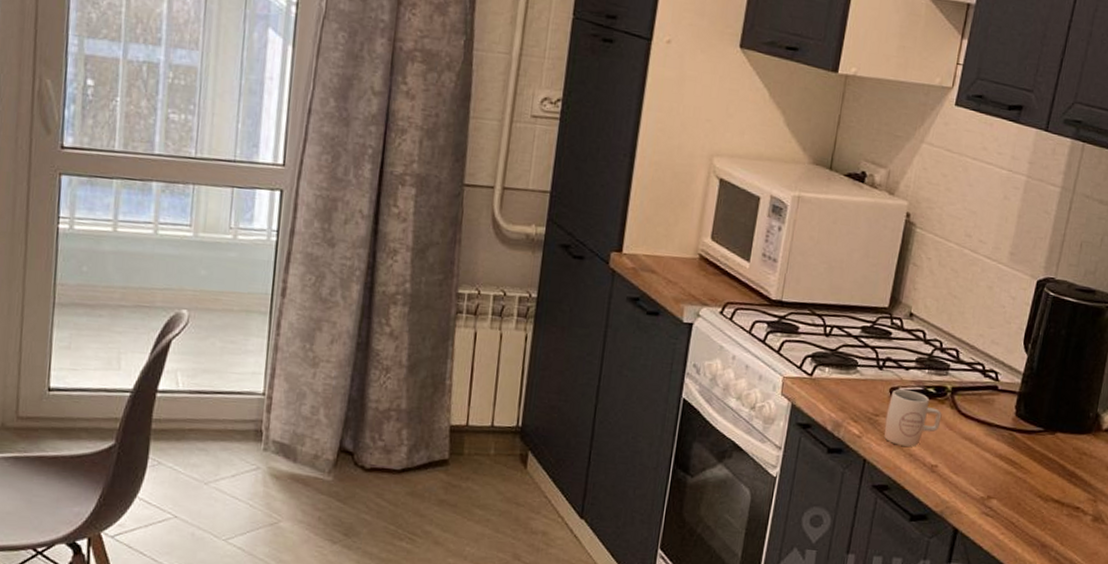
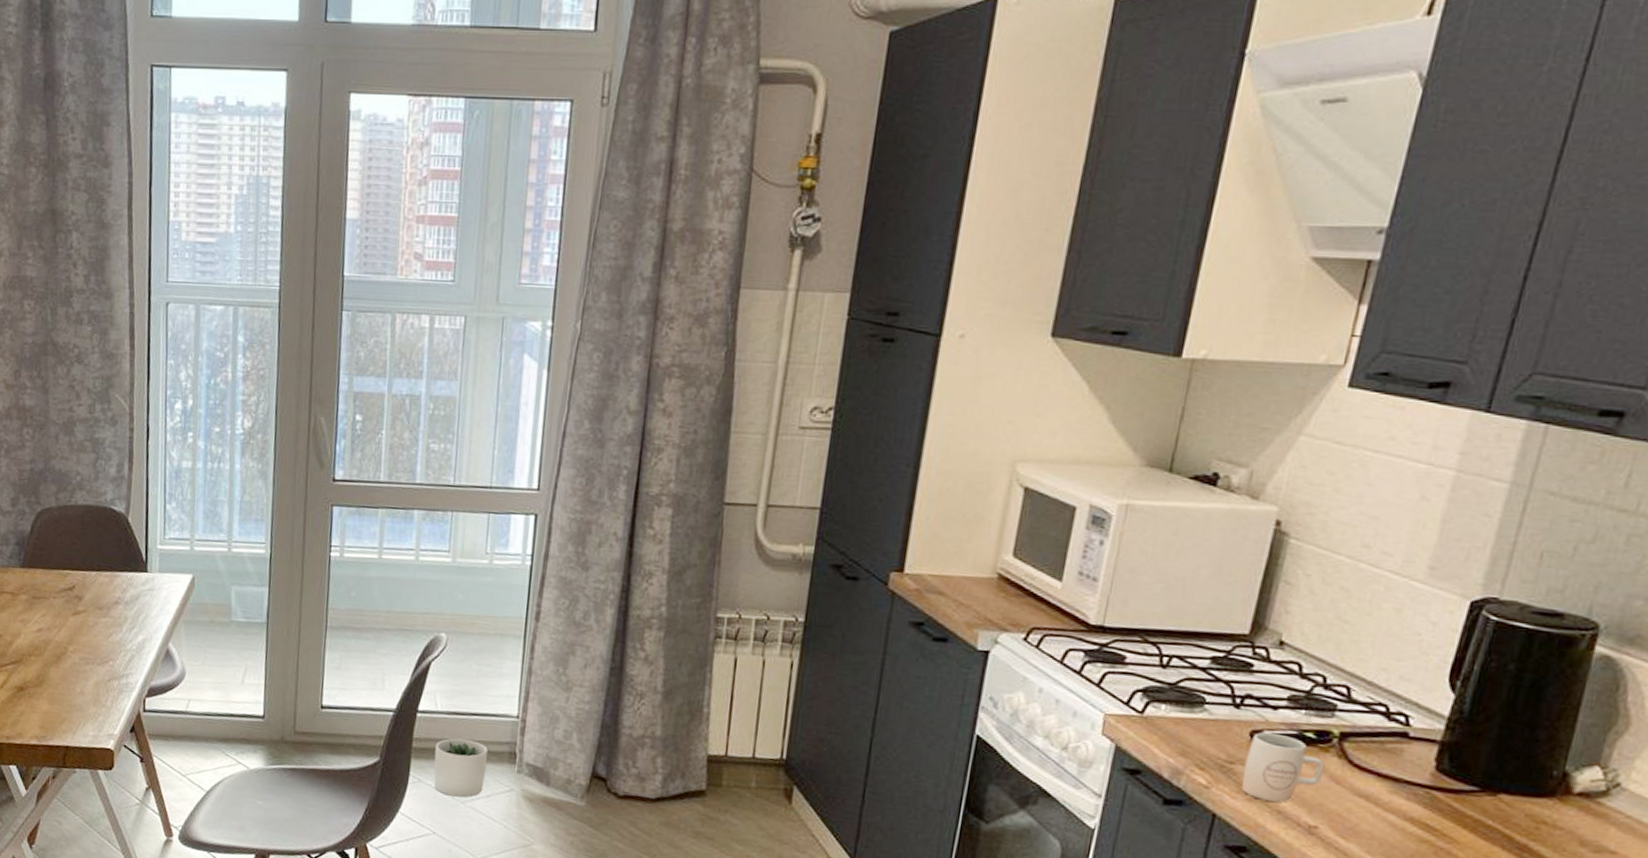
planter: none [174,418,232,479] -> present [433,738,488,798]

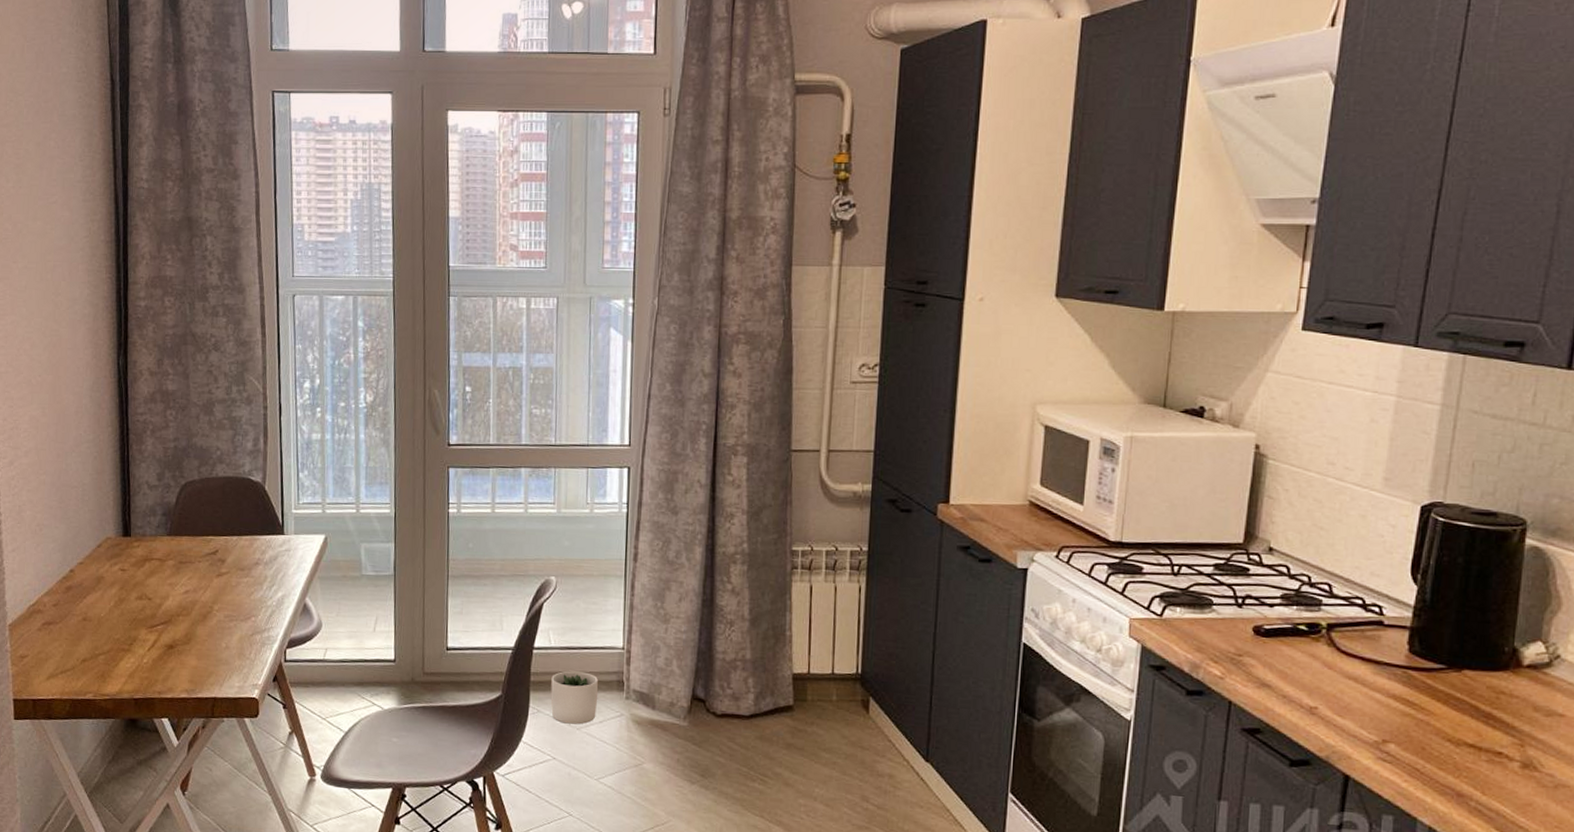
mug: present [1240,732,1325,803] -> none [1250,627,1318,688]

